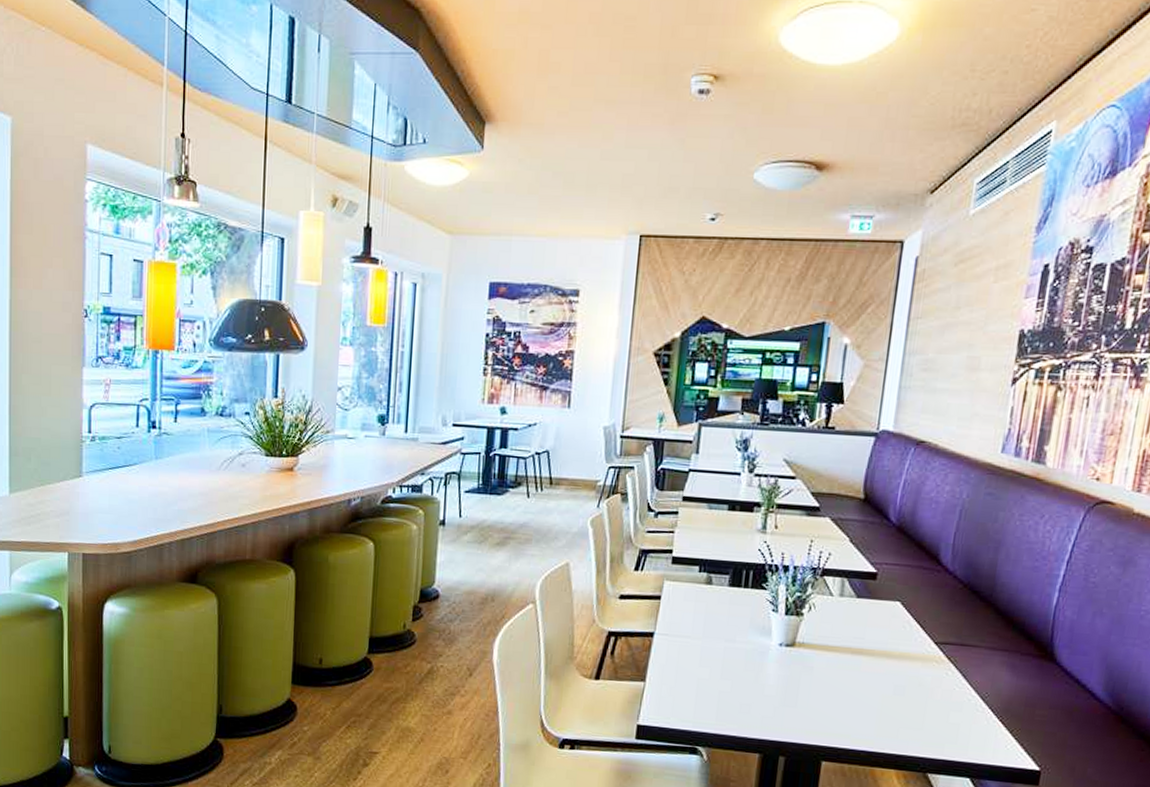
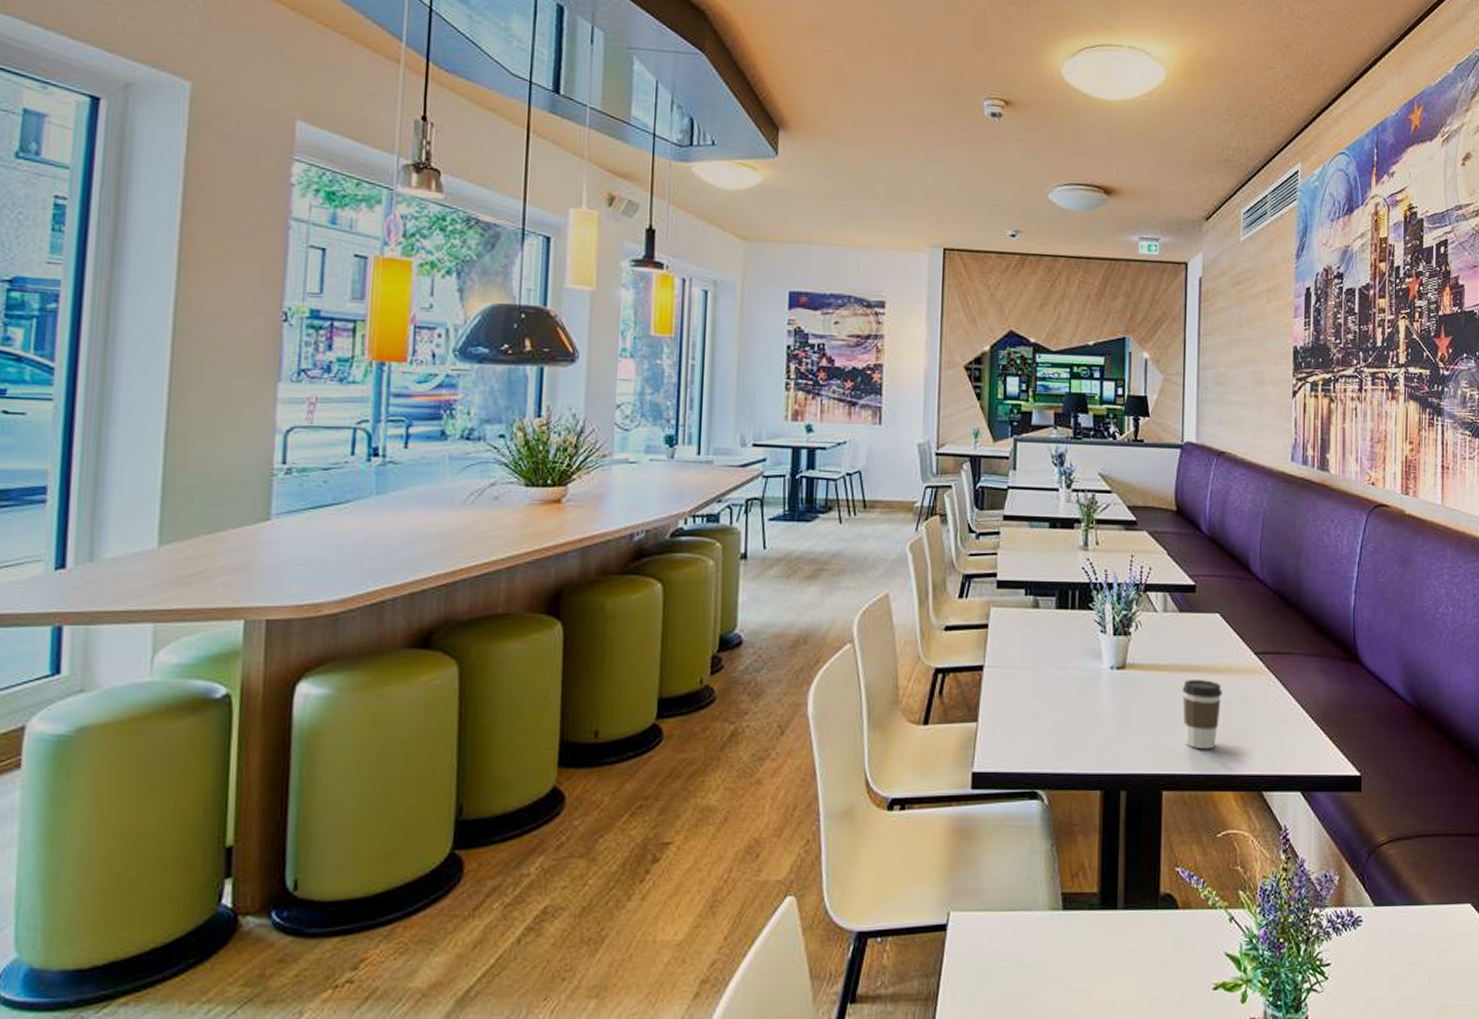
coffee cup: none [849,662,896,729] -> present [1182,680,1223,750]

